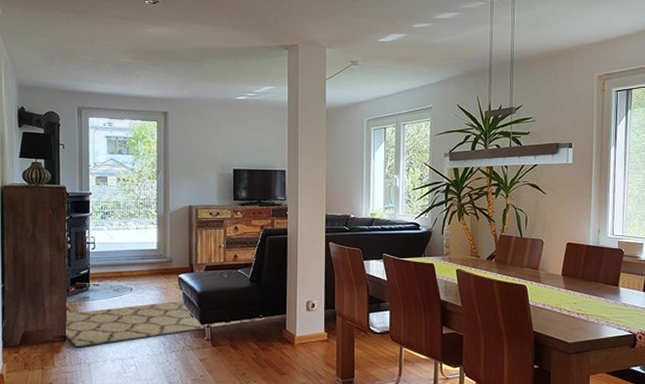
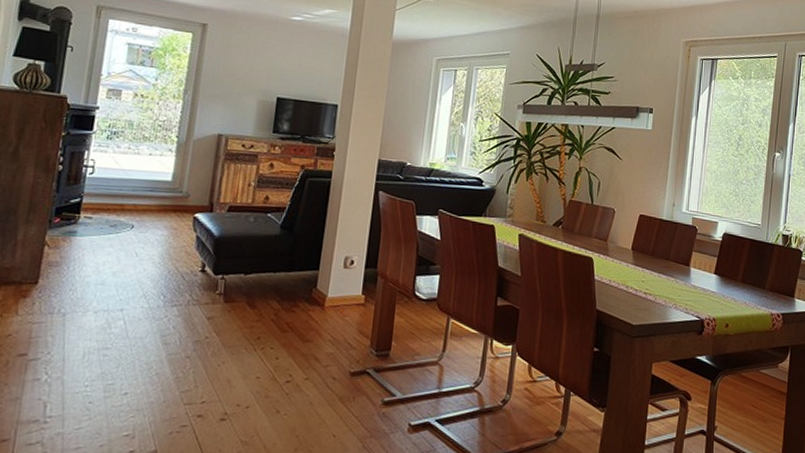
rug: present [66,300,265,348] -> none [39,244,293,293]

